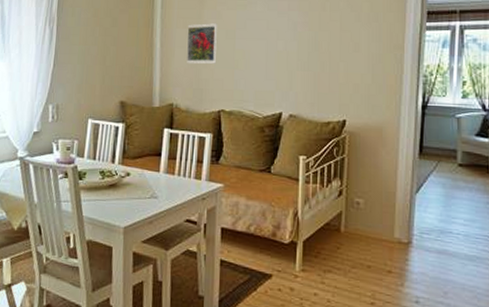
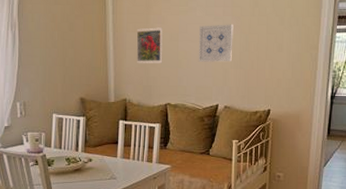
wall art: none [258,20,300,64] -> present [198,24,234,62]

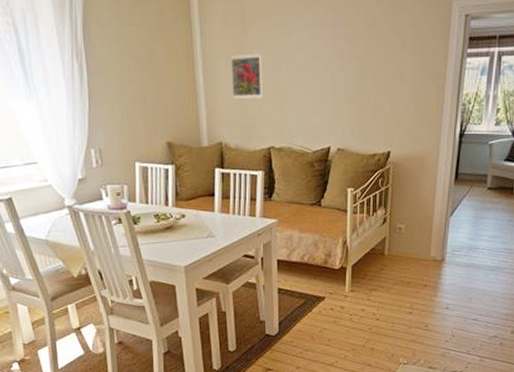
wall art: present [198,24,234,62] -> none [305,48,347,96]

